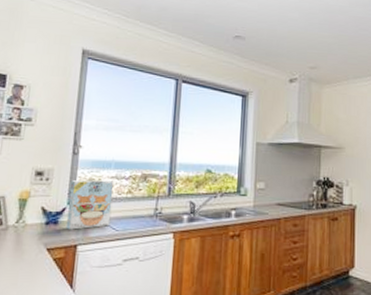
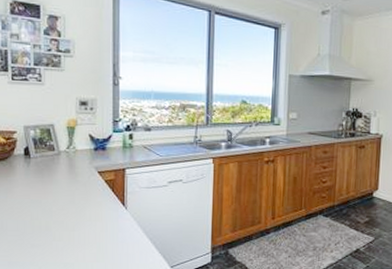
cereal box: present [65,180,114,230] -> none [113,109,155,155]

